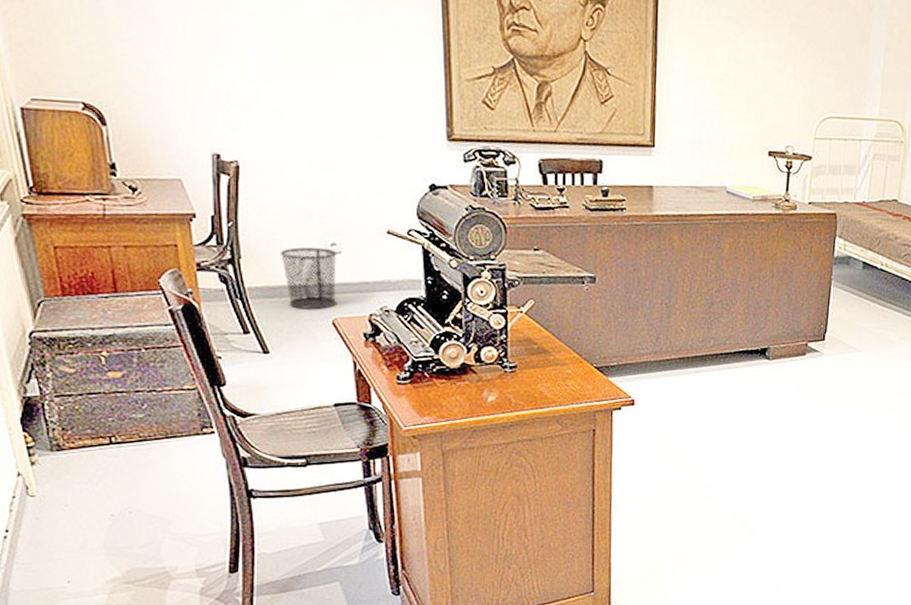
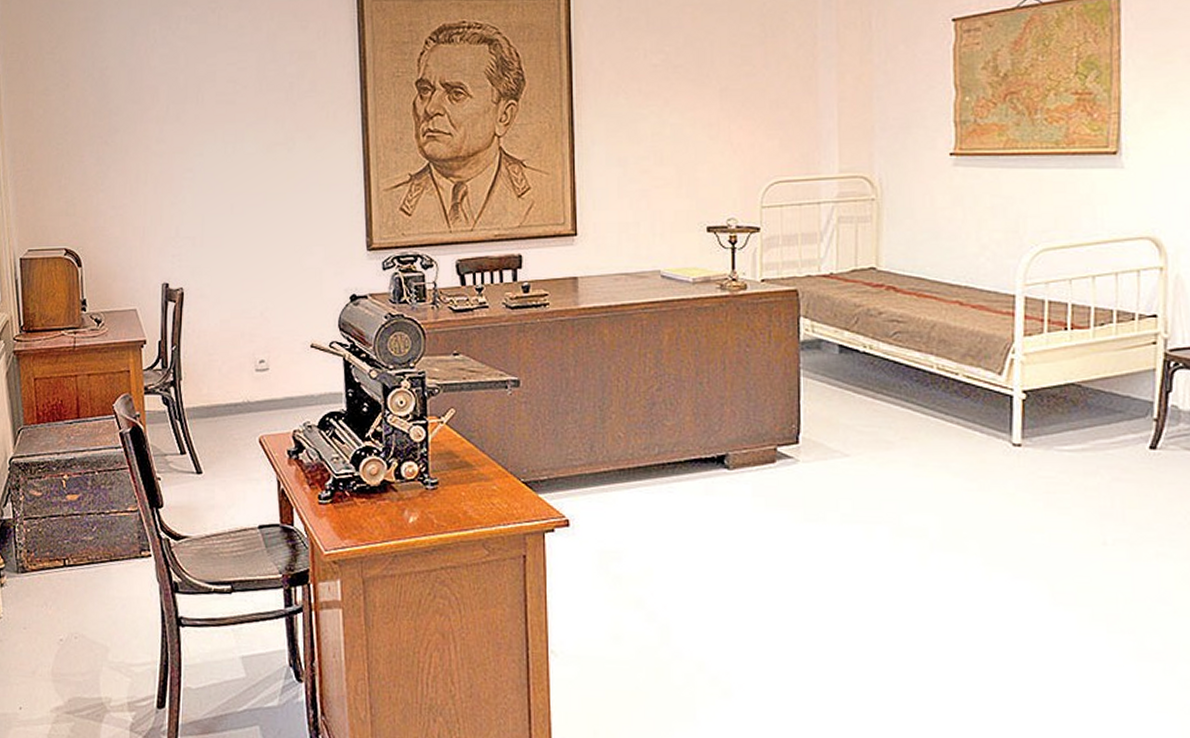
waste bin: present [279,247,337,310] -> none [214,365,265,428]

